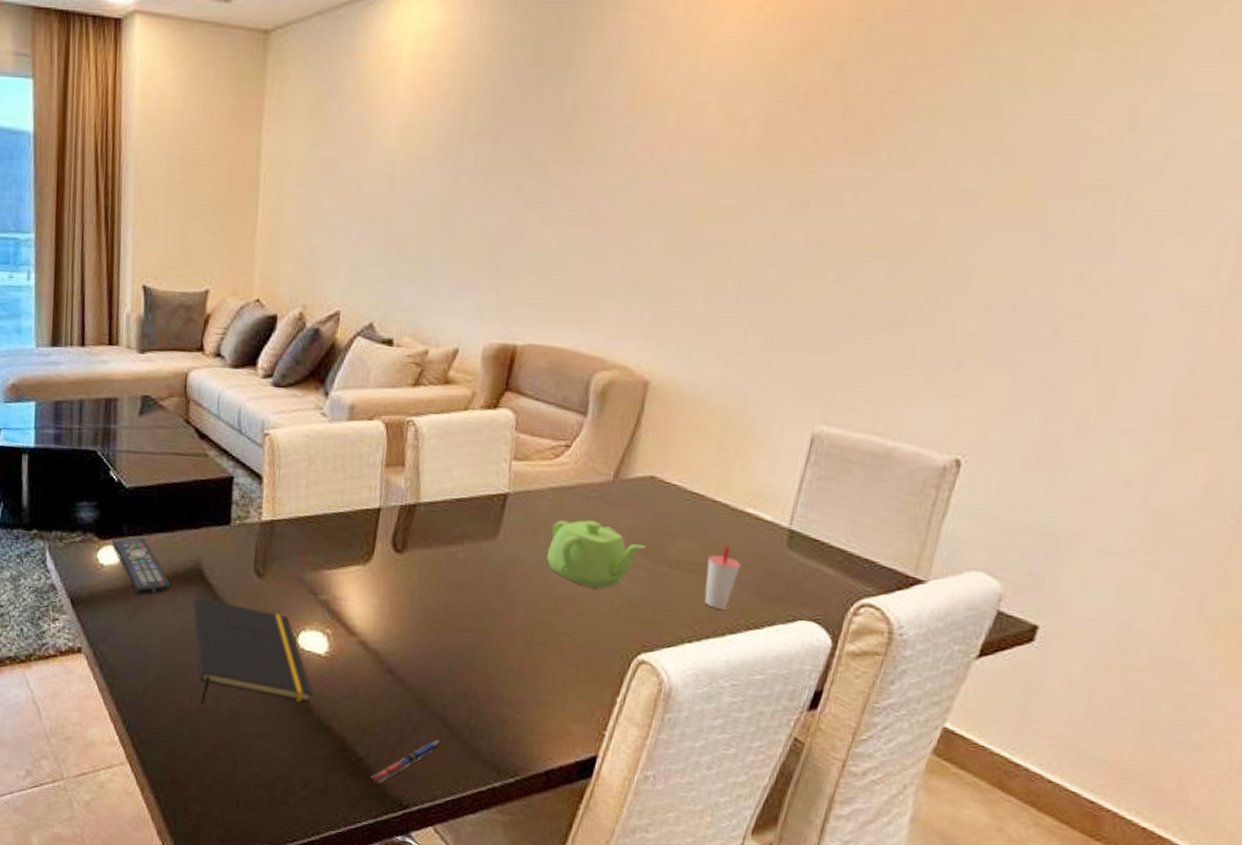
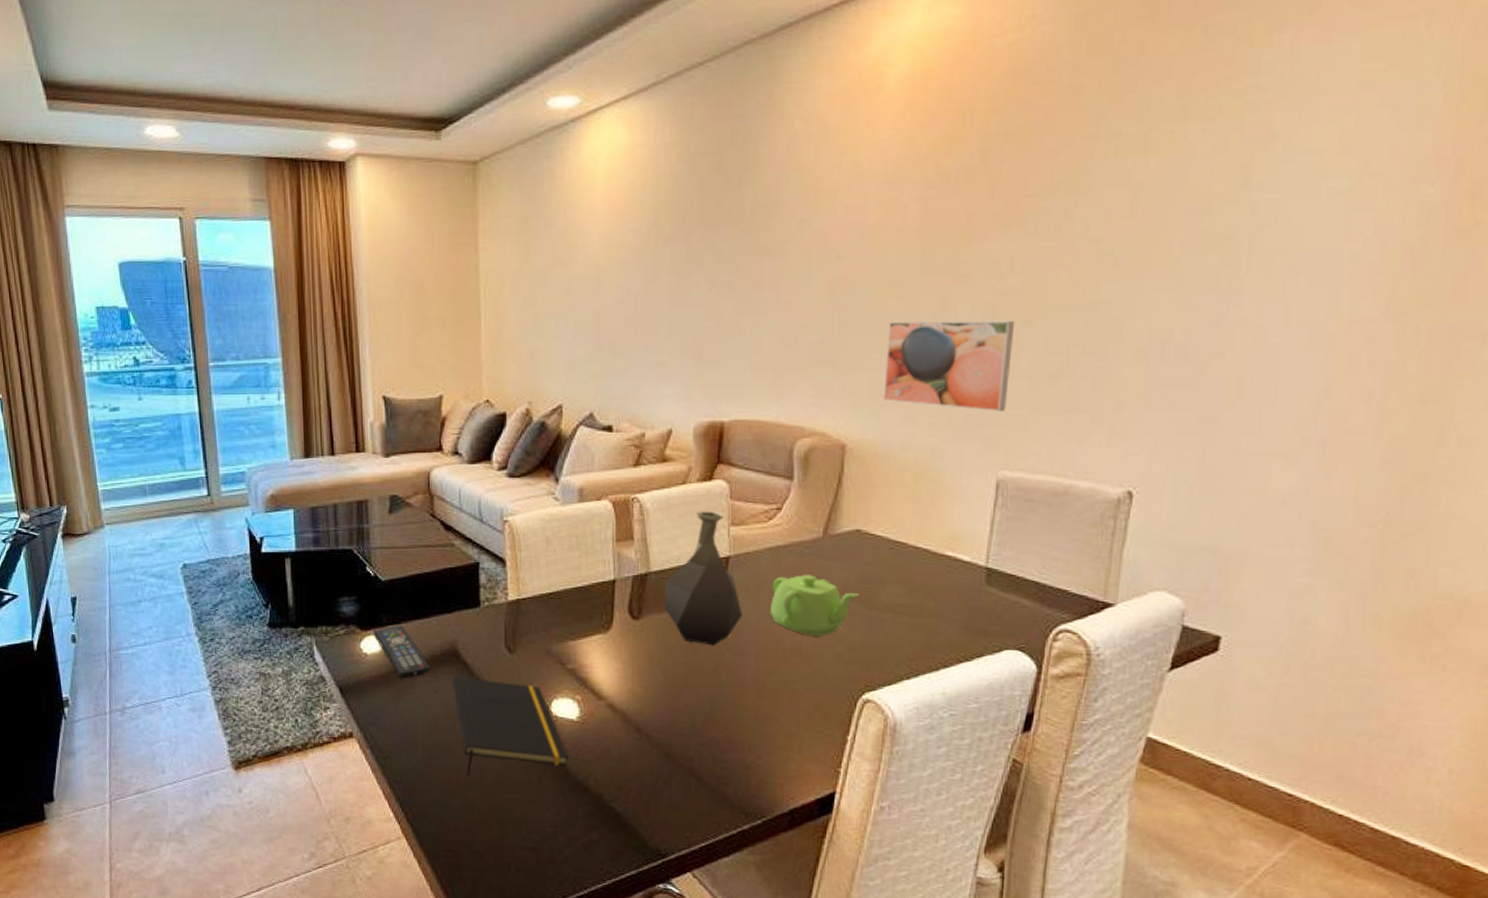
pen: present [372,739,441,783] -> none [630,790,690,836]
vase: none [430,441,516,589] -> present [663,511,742,646]
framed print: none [696,248,853,359] -> present [883,320,1015,411]
cup: present [704,546,741,609] -> none [916,588,946,646]

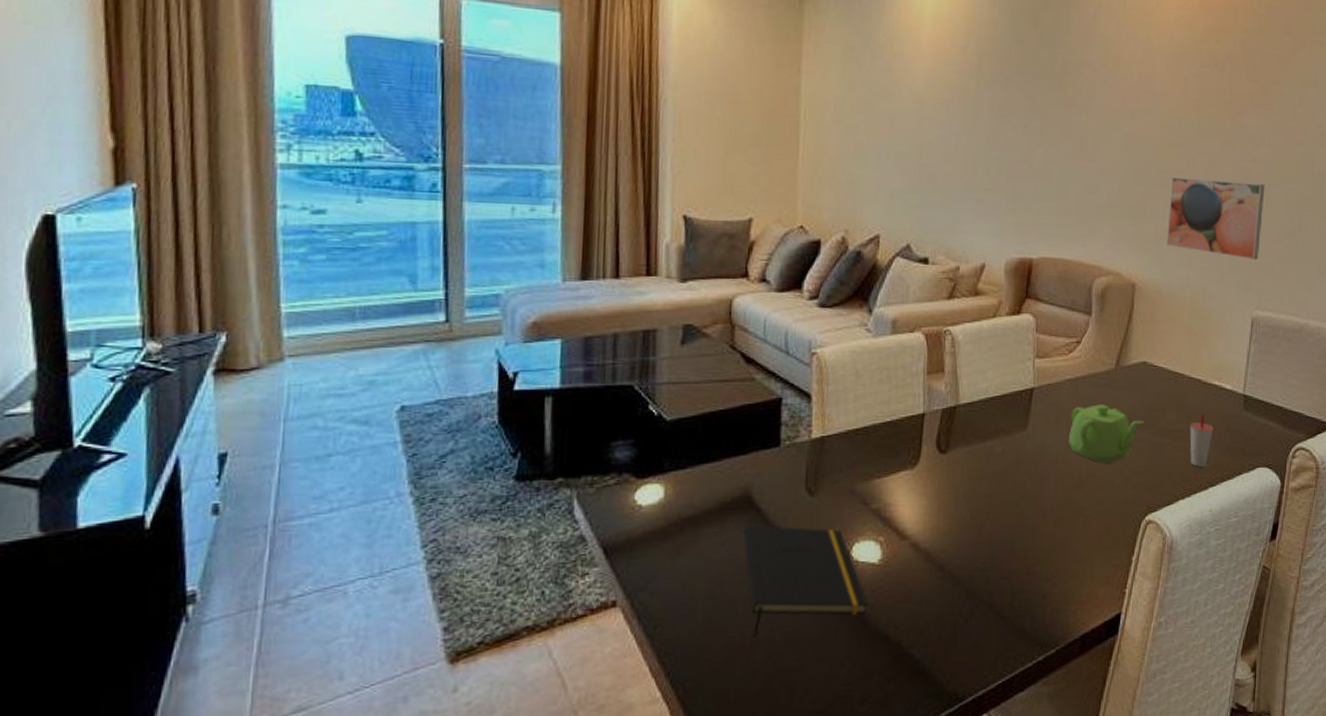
remote control: present [373,624,430,679] -> none [651,470,718,532]
vase: present [663,511,742,646] -> none [970,344,1044,477]
cup: none [916,588,946,646] -> present [1190,414,1214,467]

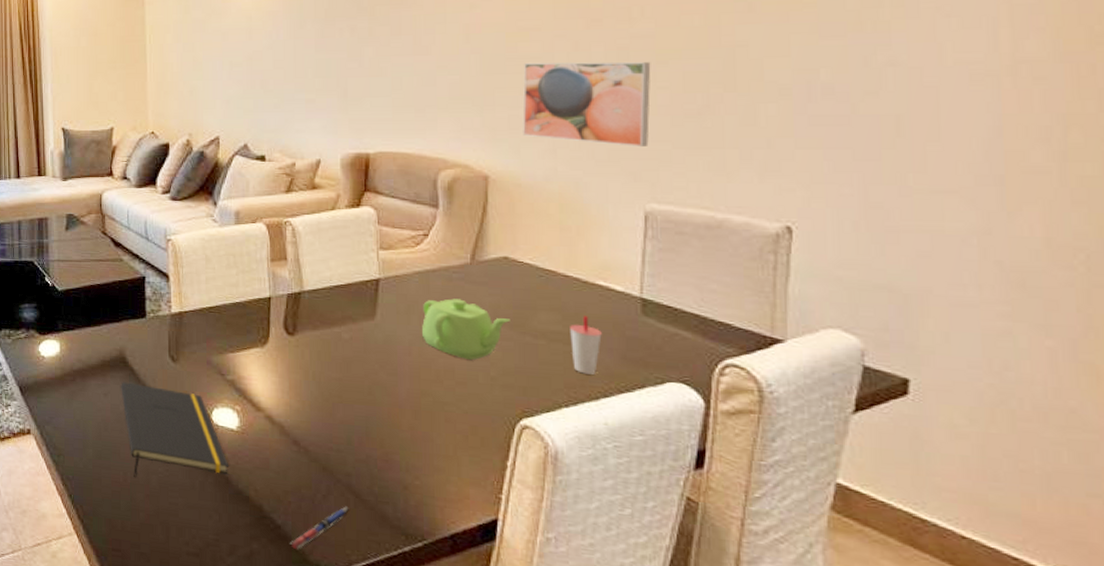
pen: none [928,626,989,682] -> present [290,506,349,549]

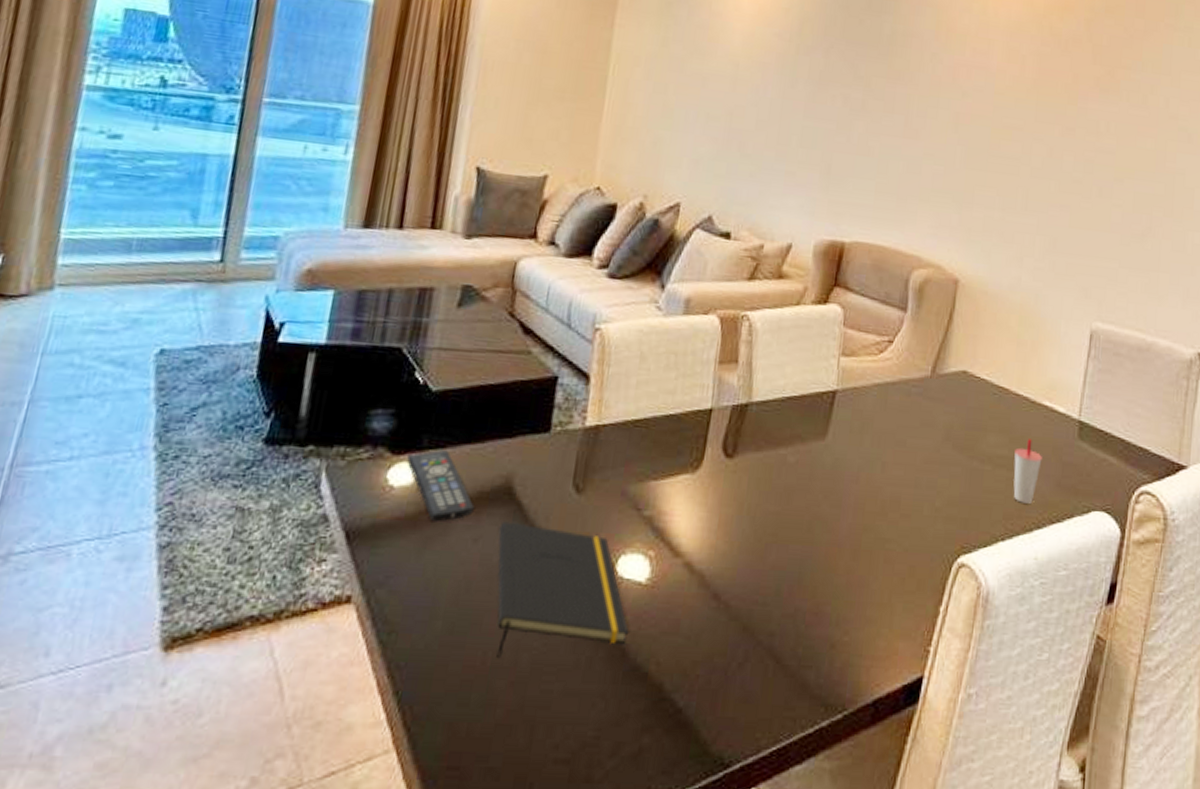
remote control: none [50,331,101,382] -> present [407,449,474,523]
pen: present [290,506,349,549] -> none [691,675,767,739]
teapot: present [422,299,510,360] -> none [873,416,961,488]
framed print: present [523,61,651,146] -> none [995,162,1110,263]

